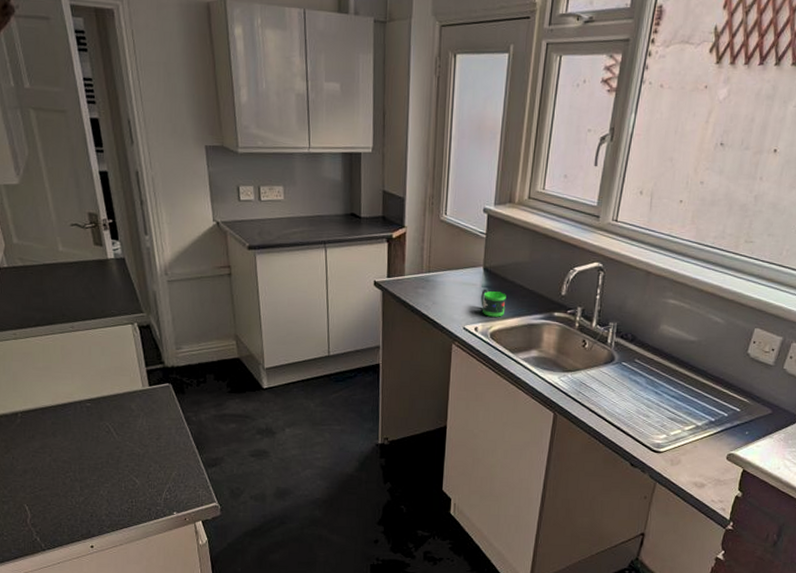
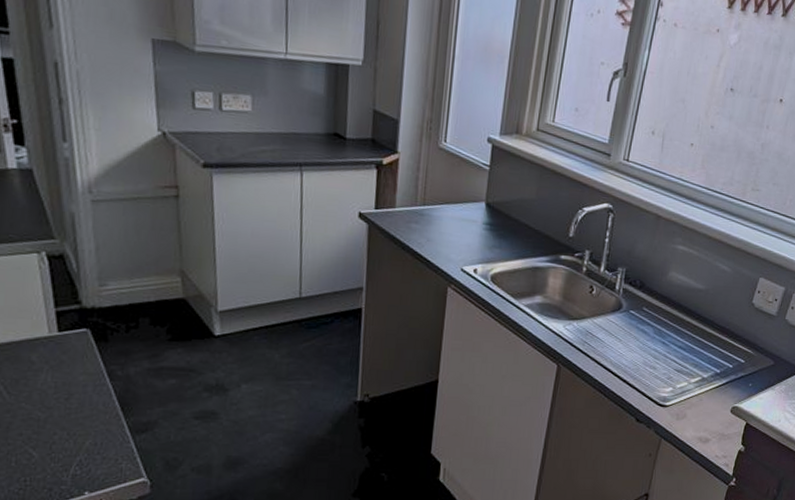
mug: present [481,289,506,317] -> none [481,226,510,258]

